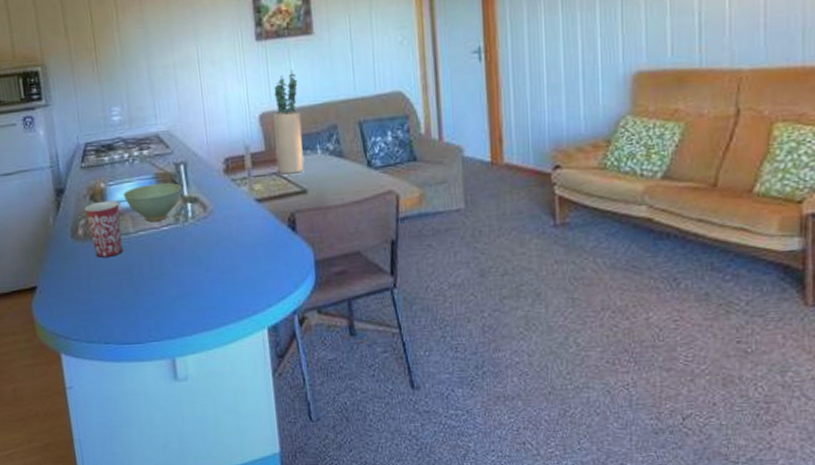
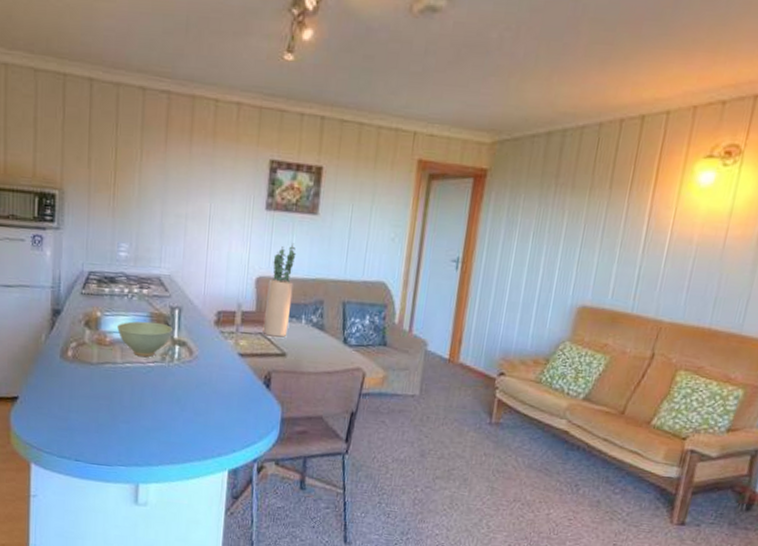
mug: present [84,200,123,258] -> none [77,328,112,382]

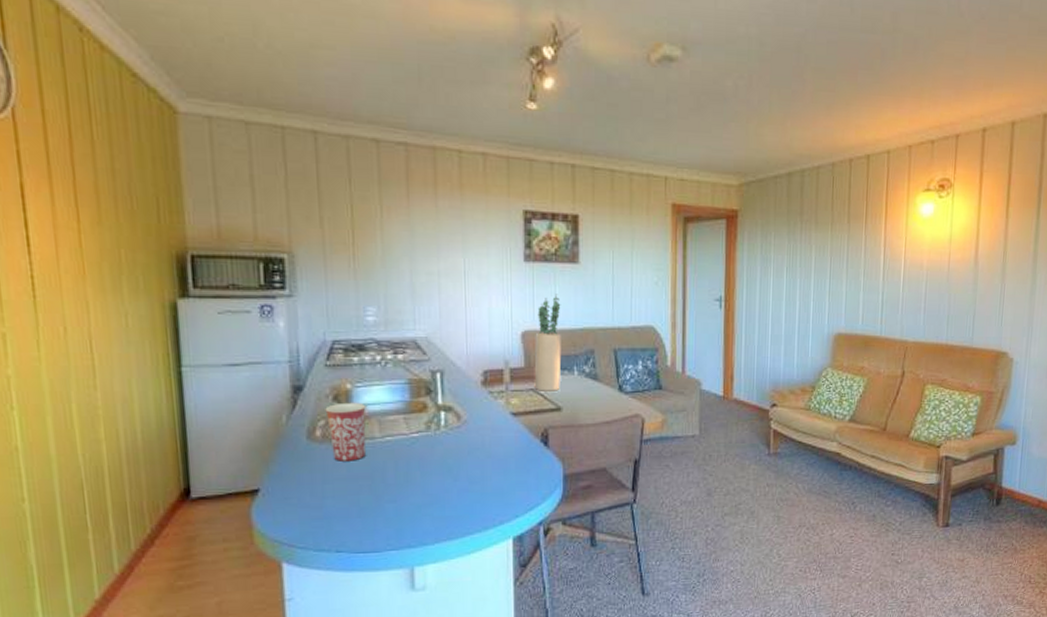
mug: none [77,328,112,382] -> present [325,402,366,461]
bowl: present [117,321,173,357] -> none [372,389,436,427]

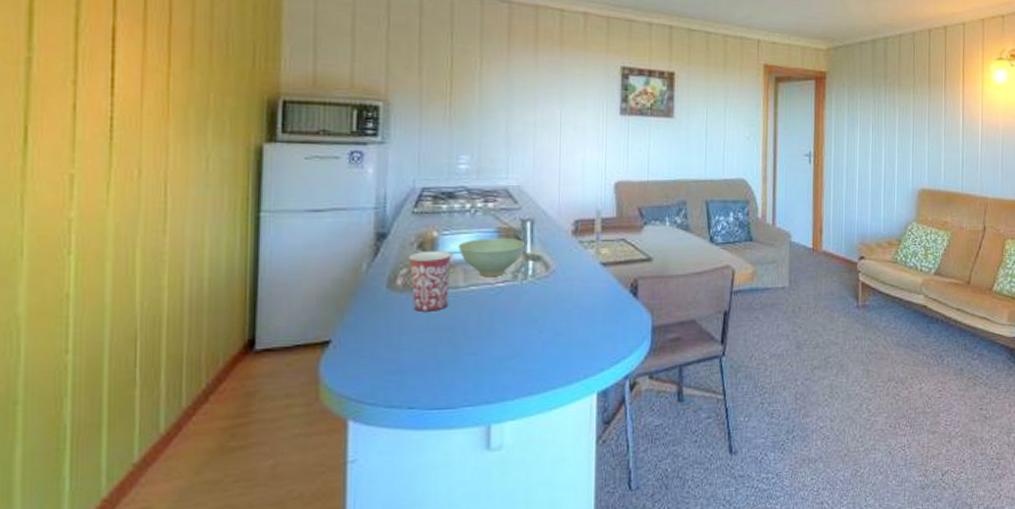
bowl: none [372,389,436,427] -> present [459,237,525,276]
vase: present [534,294,562,393] -> none [625,146,655,243]

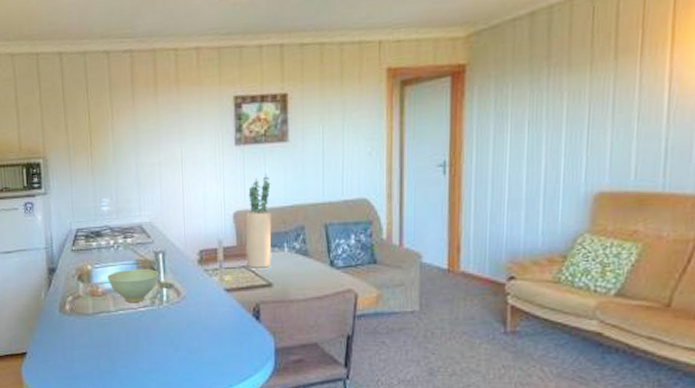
mug: present [408,250,452,311] -> none [72,281,104,331]
vase: none [625,146,655,243] -> present [246,173,272,270]

